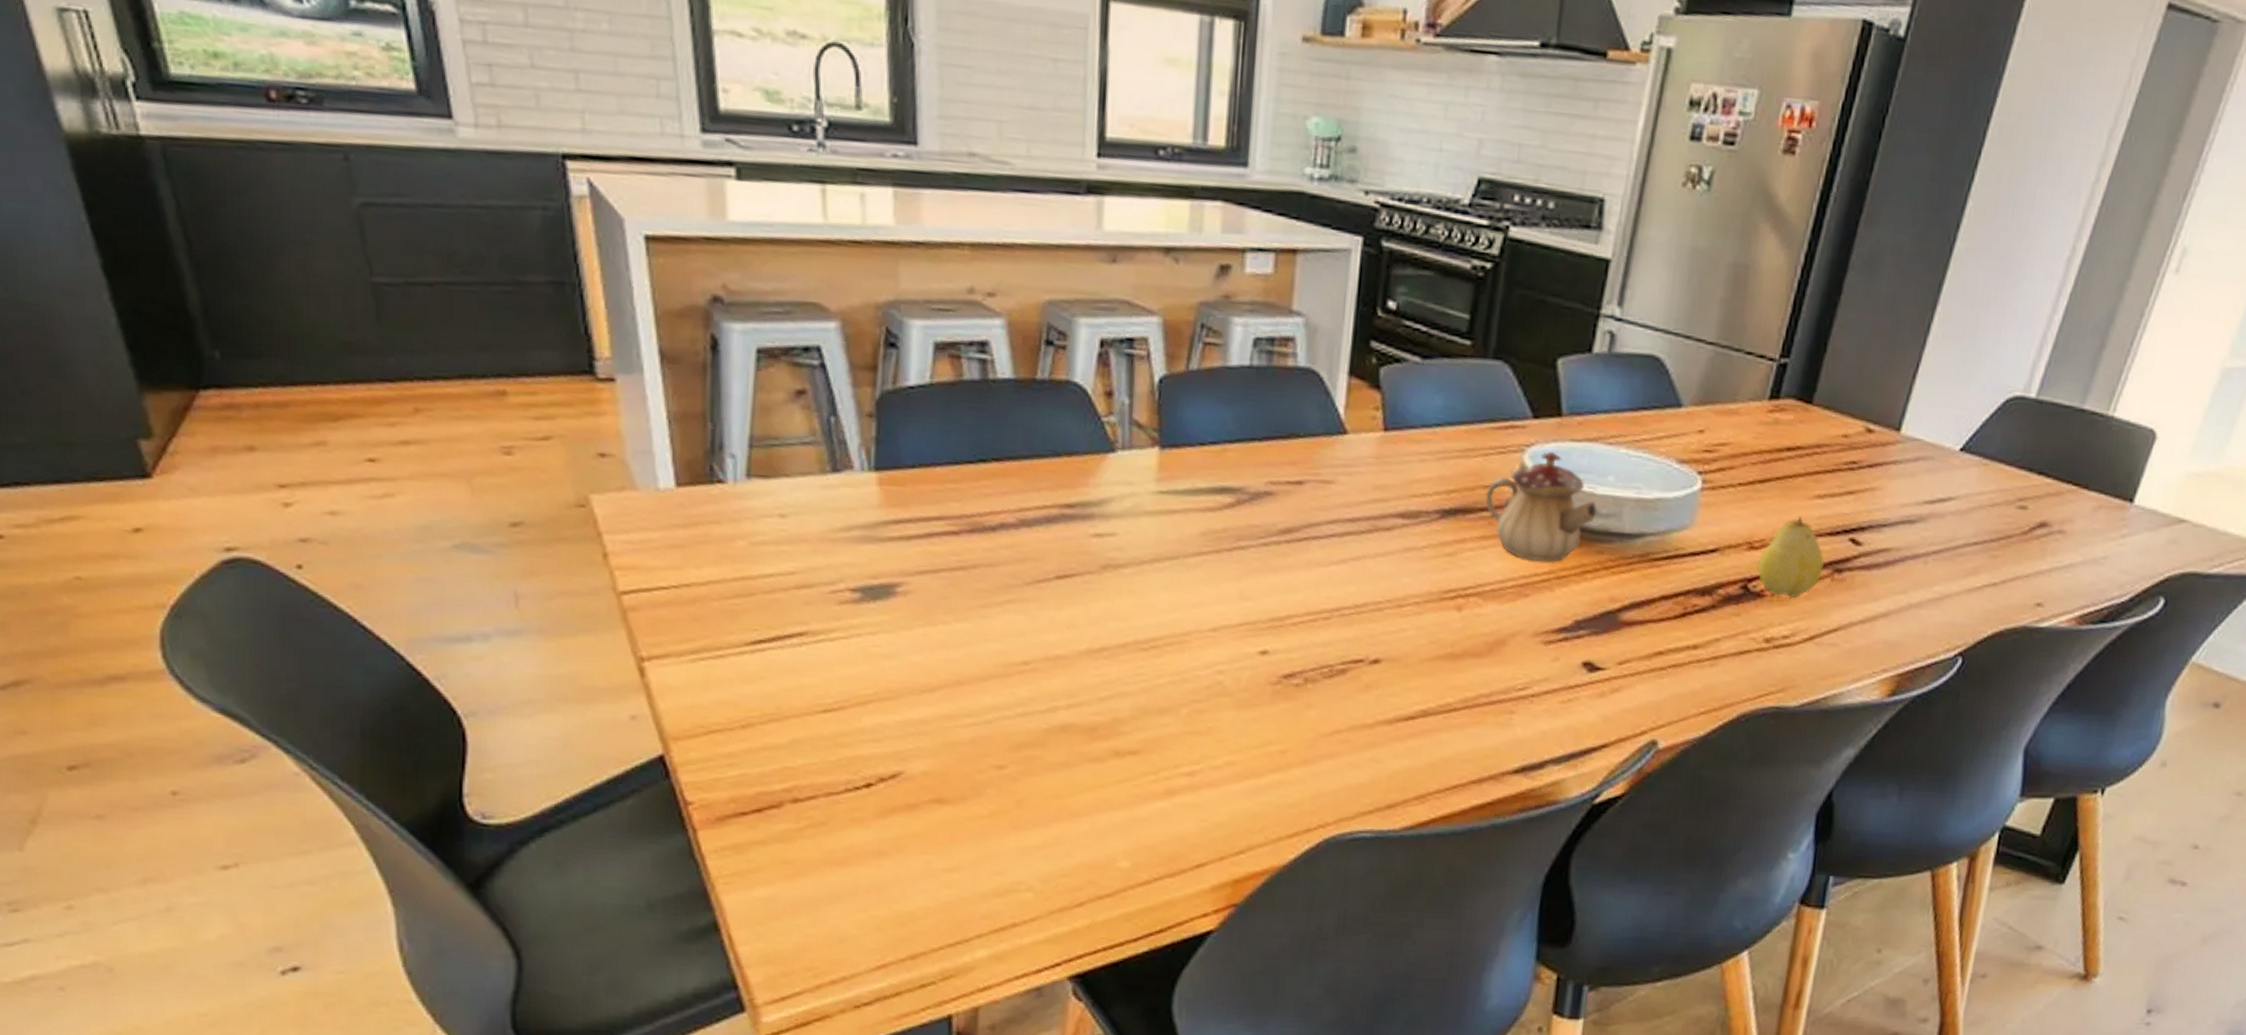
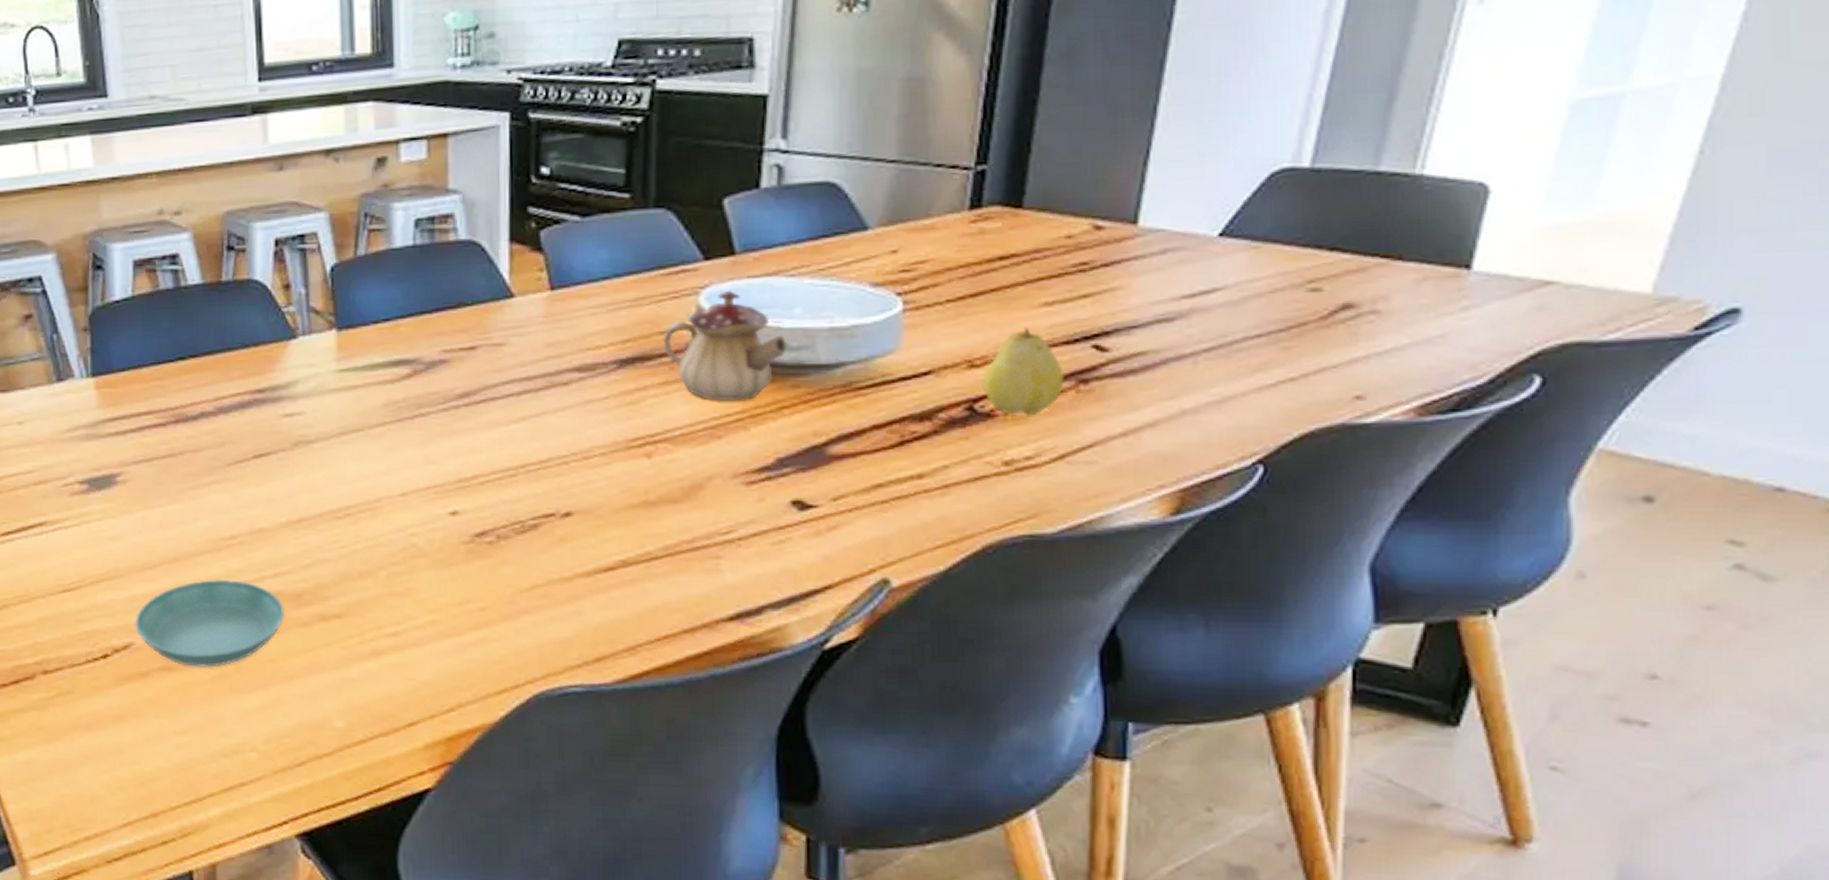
saucer: none [906,707,1076,801] -> present [135,579,284,667]

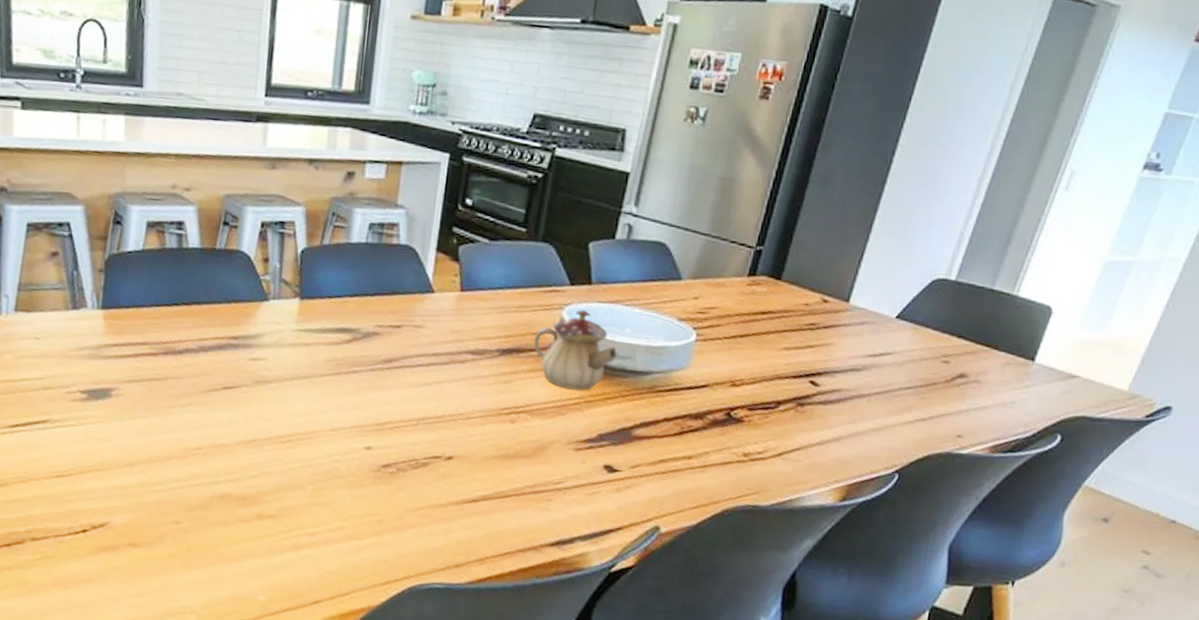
saucer: present [135,579,284,667] -> none [111,479,232,547]
fruit: present [982,328,1064,416] -> none [737,363,790,424]

